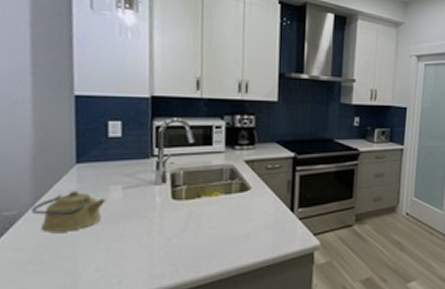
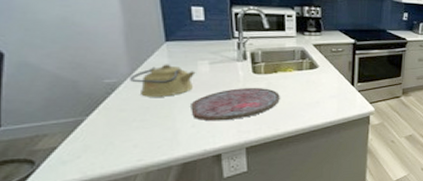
cutting board: none [96,218,203,263] -> present [191,88,280,122]

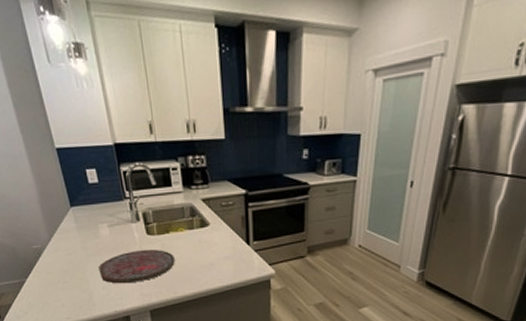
kettle: present [129,64,196,97] -> none [49,228,99,261]

